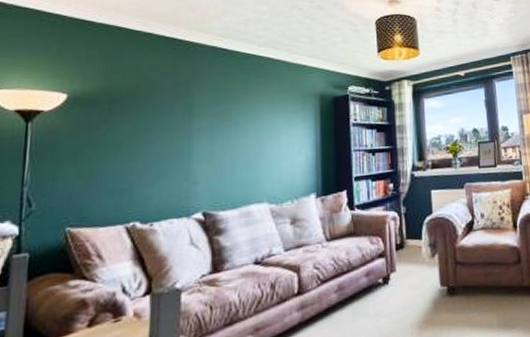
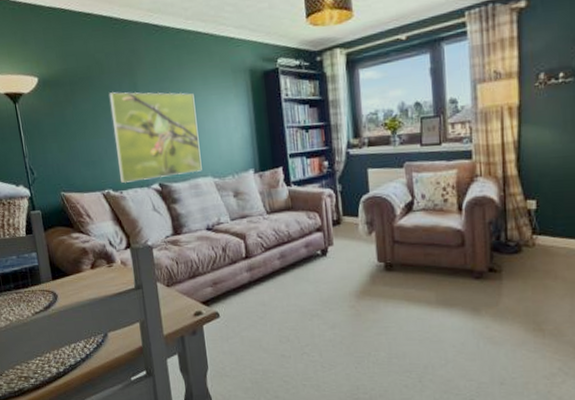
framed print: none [153,112,258,214] -> present [109,92,202,184]

